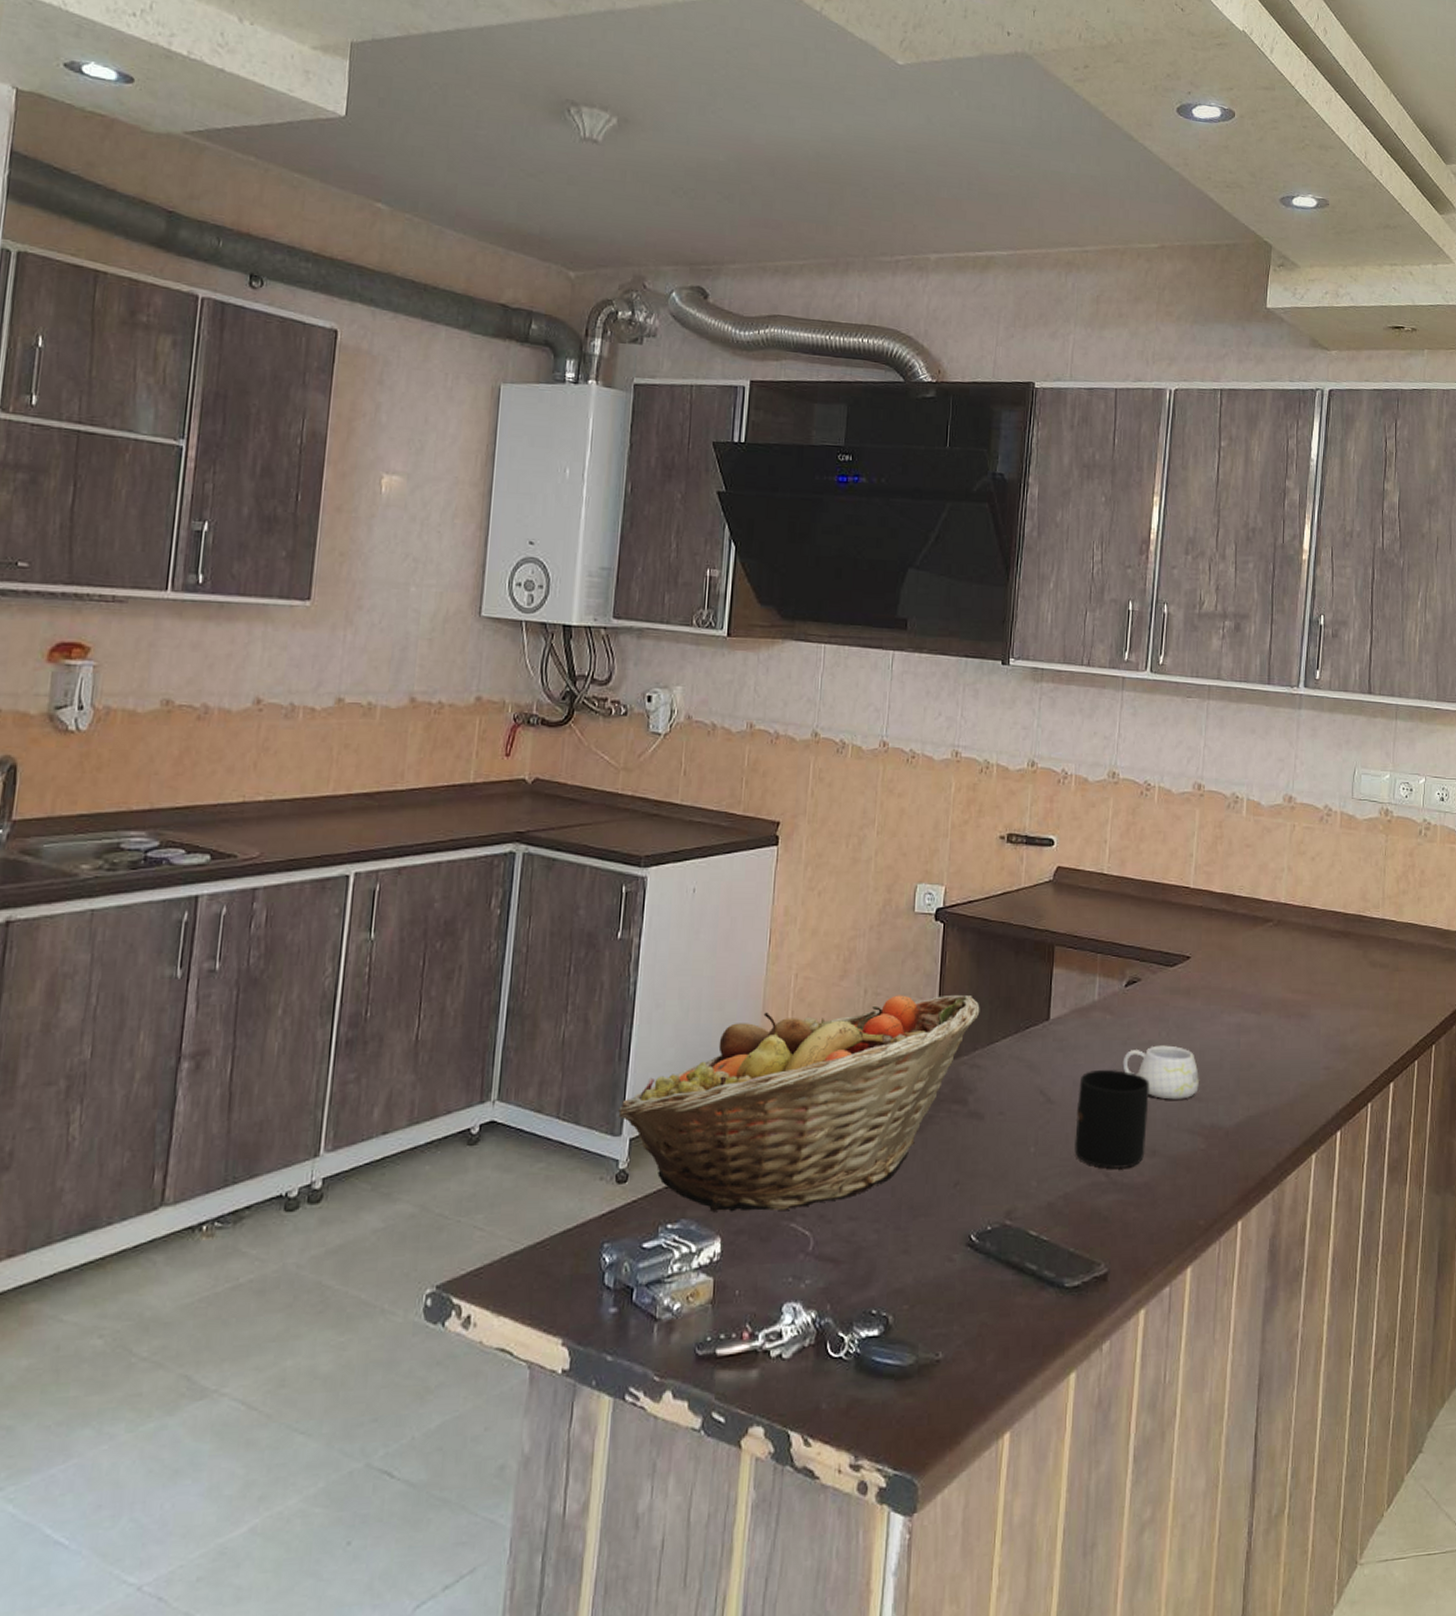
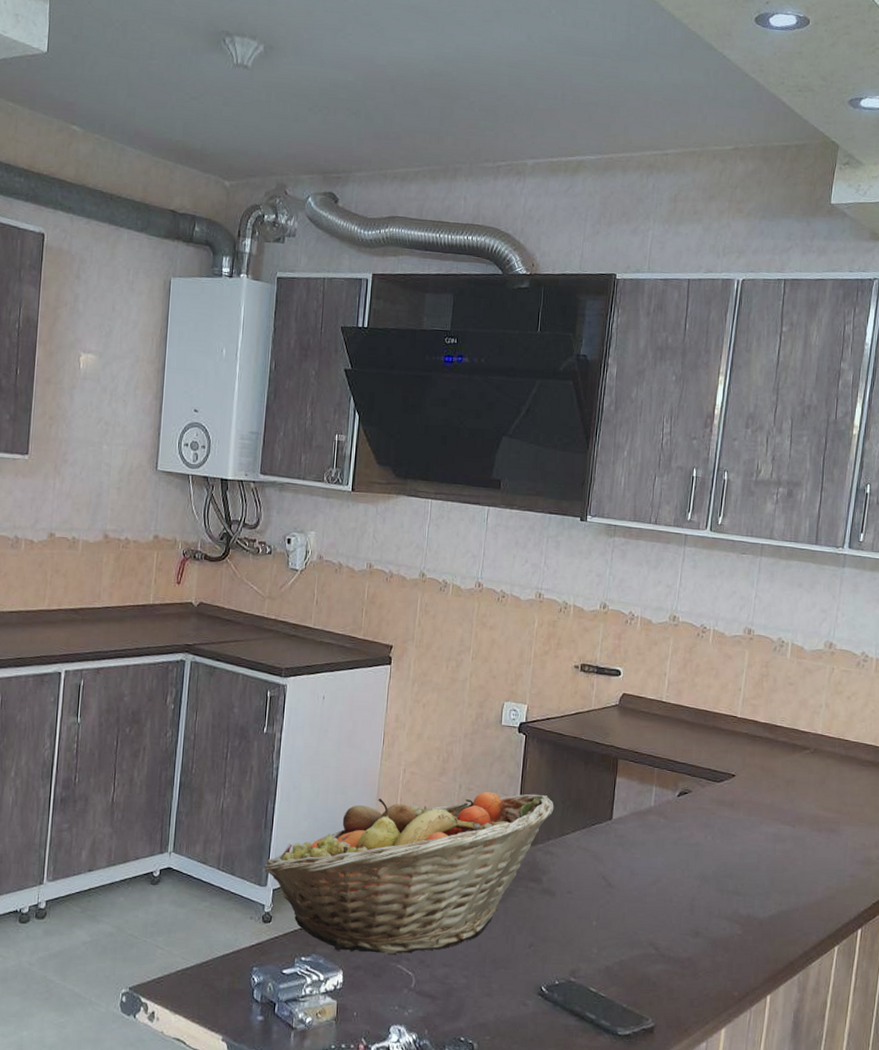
mug: present [1075,1069,1150,1170] -> none [630,863,696,945]
mug: present [1122,1045,1200,1100] -> none [673,846,740,893]

